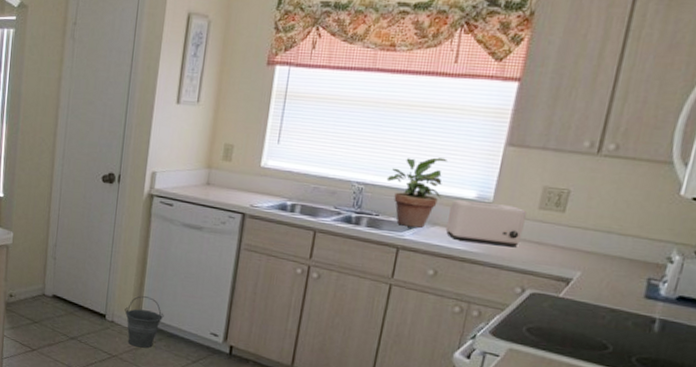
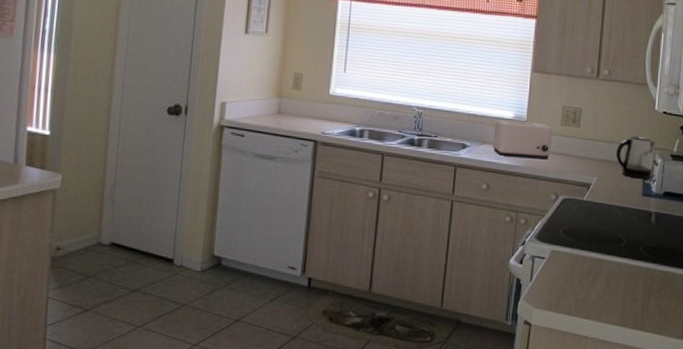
bucket: present [124,296,164,348] -> none [195,234,239,292]
potted plant: present [386,157,447,228] -> none [441,83,489,146]
kettle: none [612,225,674,280] -> present [615,136,655,179]

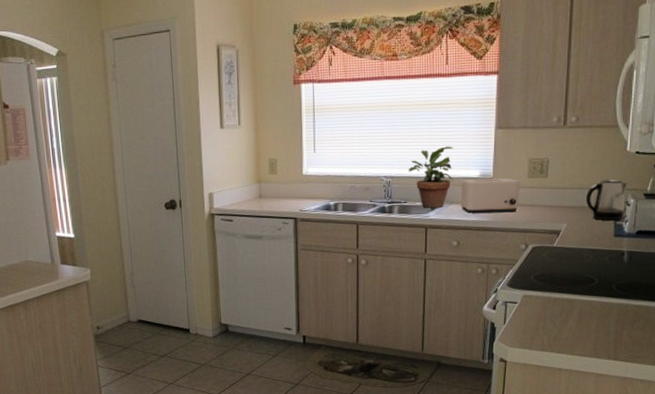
potted plant: none [441,83,489,146] -> present [408,146,453,208]

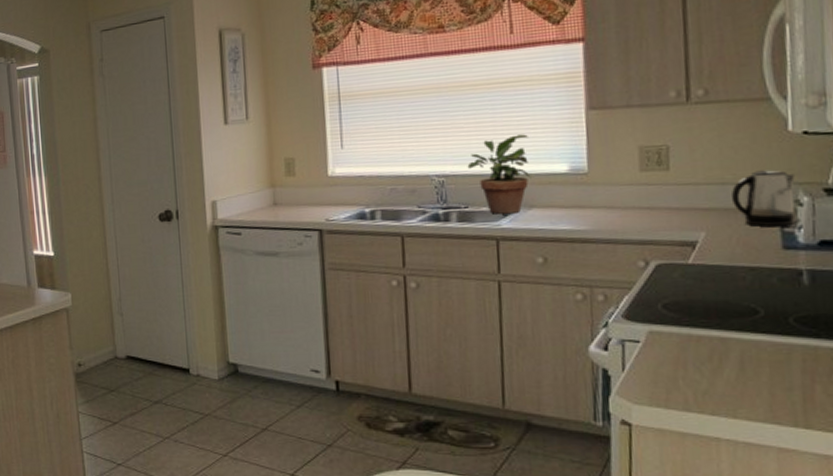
toaster: present [460,178,520,213] -> none [543,172,630,220]

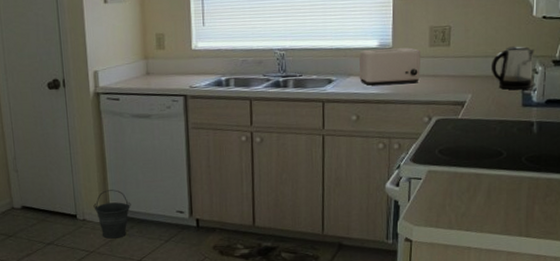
bucket: none [209,340,255,400] -> present [93,189,131,239]
potted plant: present [467,134,531,214] -> none [302,15,351,81]
toaster: none [543,172,630,220] -> present [359,47,422,86]

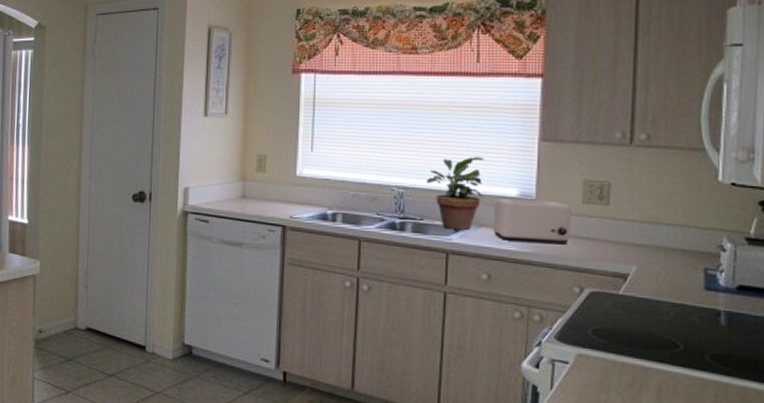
bucket: present [93,189,131,239] -> none [166,322,209,381]
potted plant: none [302,15,351,81] -> present [426,156,484,230]
kettle: present [490,45,534,90] -> none [662,214,720,269]

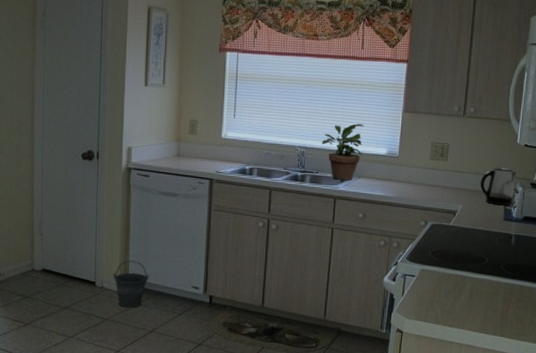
bucket: none [166,322,209,381] -> present [113,261,150,308]
toaster: present [493,198,572,245] -> none [368,156,423,190]
kettle: none [662,214,720,269] -> present [480,167,516,206]

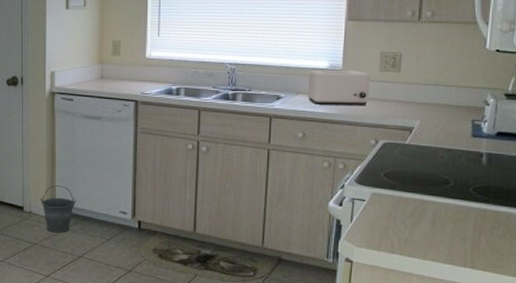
potted plant: present [321,123,364,180] -> none [253,36,301,97]
toaster: none [368,156,423,190] -> present [307,70,371,106]
kettle: present [480,167,516,206] -> none [441,77,486,120]

